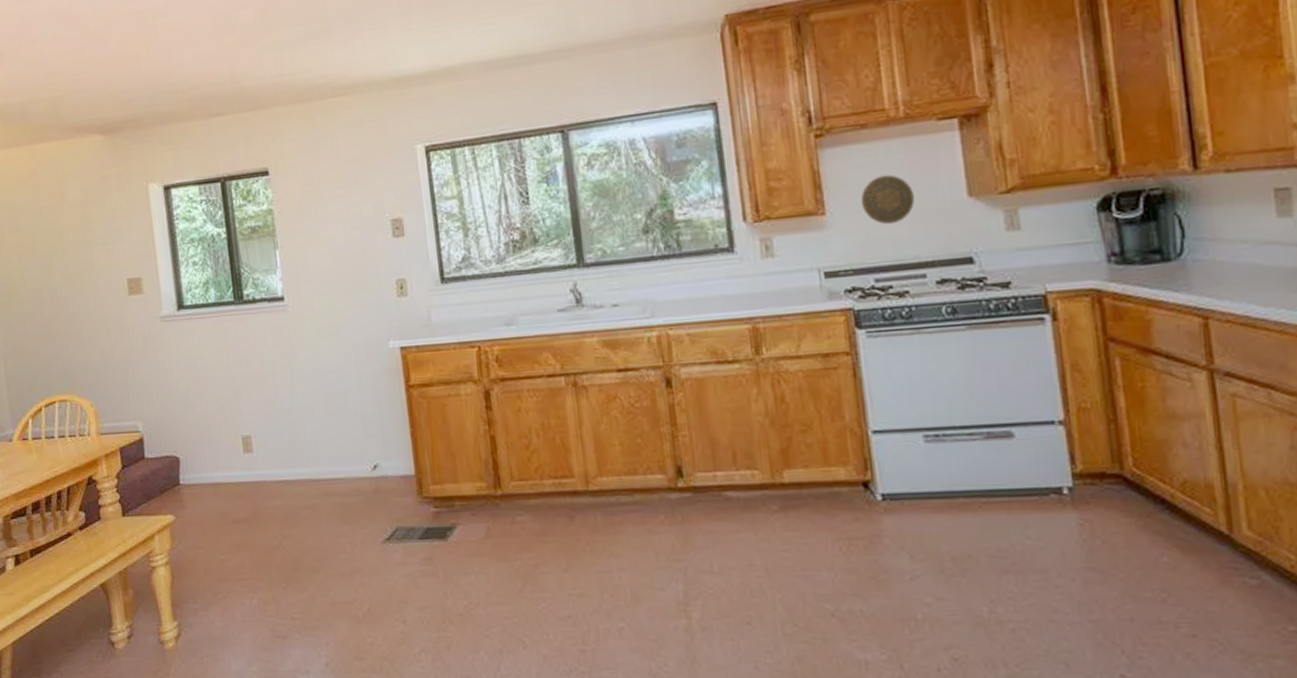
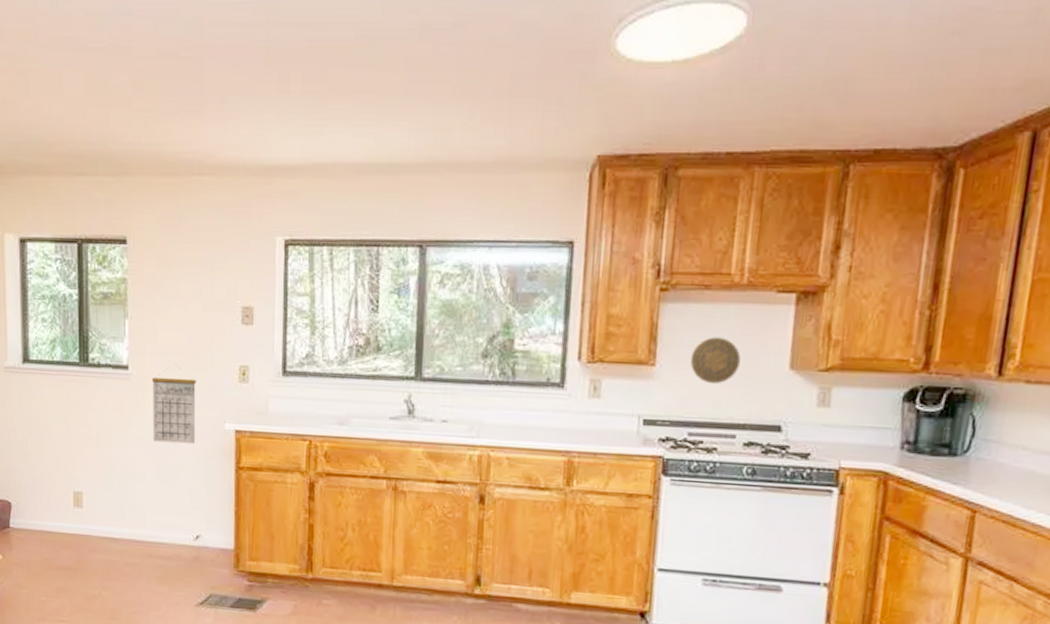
calendar: none [309,291,361,371] -> present [152,368,196,444]

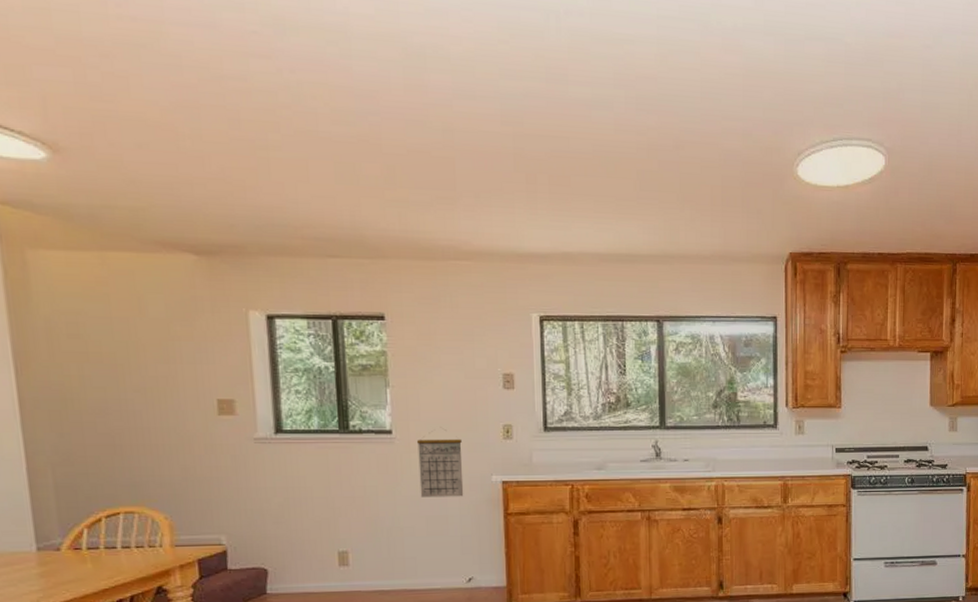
decorative plate: present [690,337,741,385] -> none [864,385,898,420]

